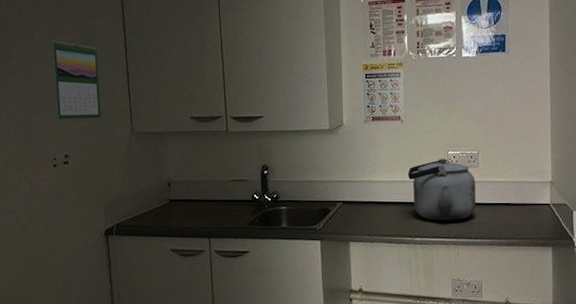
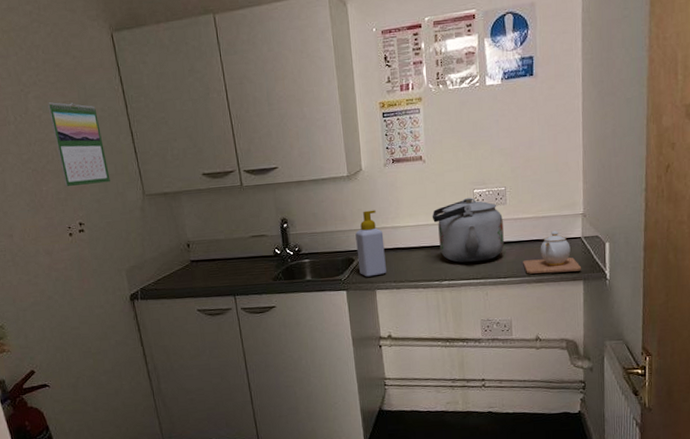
soap bottle: none [333,163,361,228] -> present [355,210,386,277]
teapot: none [494,196,551,237] -> present [523,231,582,274]

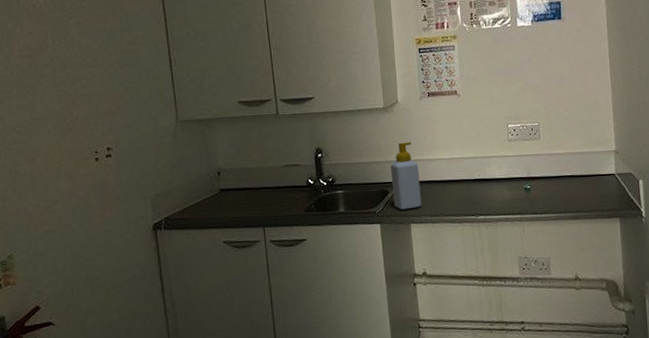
calendar: present [47,102,110,187] -> none [88,28,144,111]
kettle: present [432,198,504,263] -> none [467,132,540,198]
teapot: present [523,231,582,274] -> none [558,167,618,211]

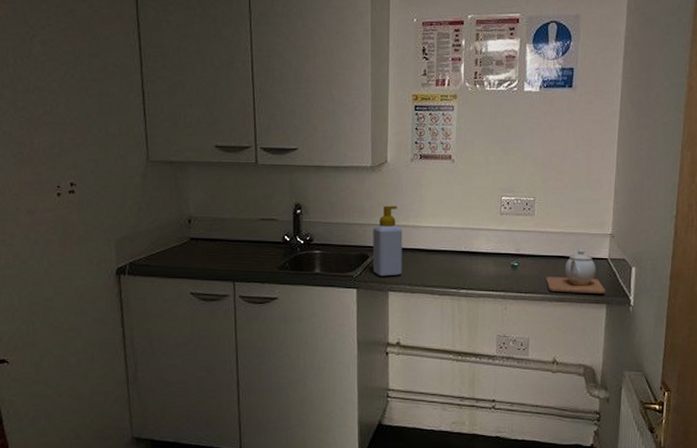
teapot: none [558,167,618,211] -> present [546,249,606,294]

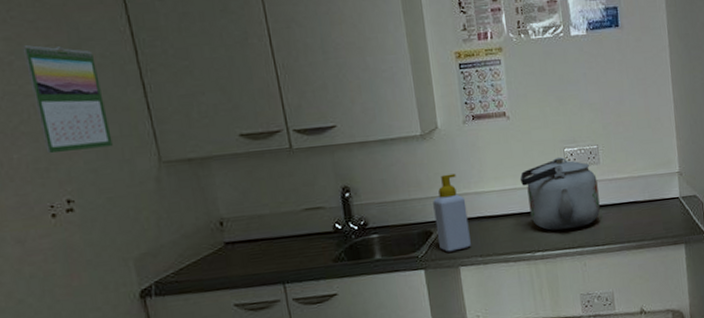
calendar: none [53,49,112,143] -> present [22,45,113,154]
kettle: none [455,205,529,273] -> present [519,157,600,231]
teapot: present [546,249,606,294] -> none [621,191,683,240]

